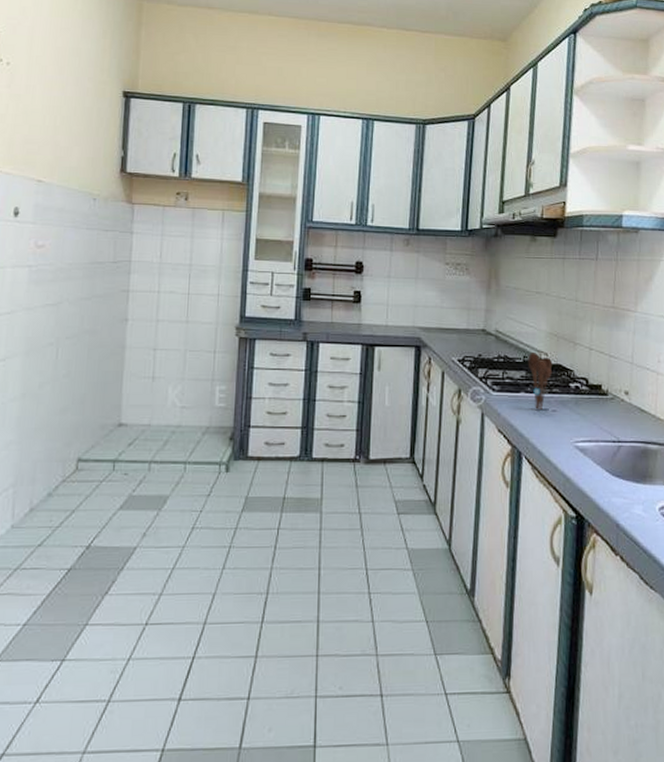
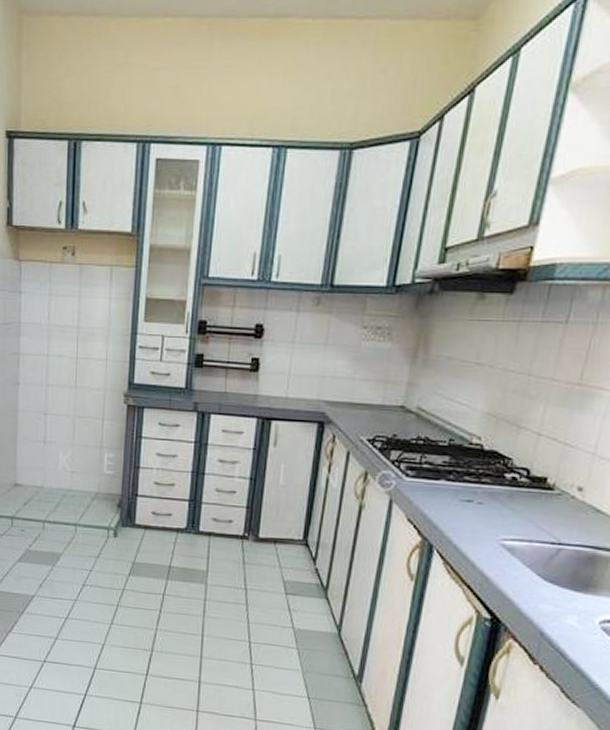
utensil holder: present [527,353,553,410] -> none [454,435,486,501]

